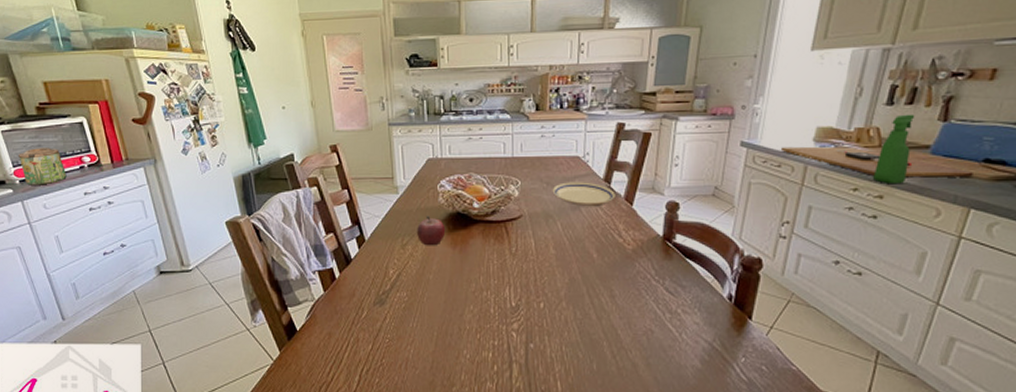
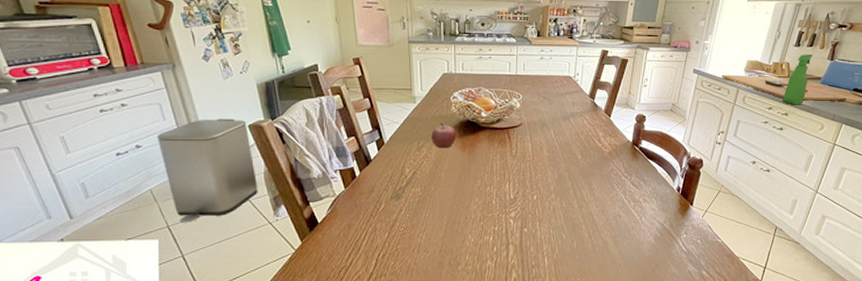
canister: present [19,147,67,186] -> none [15,48,73,86]
pedal bin: none [139,215,236,327] -> present [156,118,258,223]
plate: present [552,182,616,207] -> none [547,97,598,118]

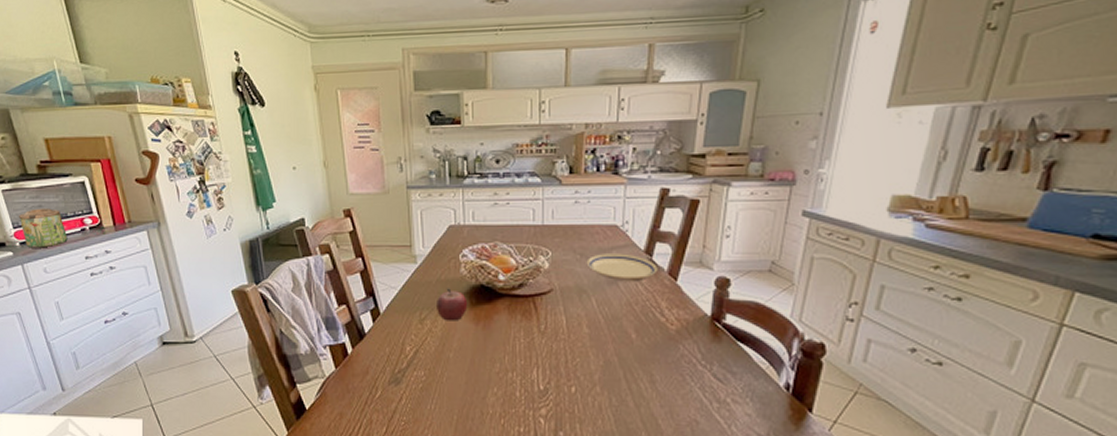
canister: none [15,48,73,86] -> present [19,208,68,248]
pedal bin: present [156,118,258,223] -> none [142,283,242,402]
plate: none [547,97,598,118] -> present [586,253,658,282]
cutting board: present [721,74,846,101] -> none [848,217,1079,255]
spray bottle: present [782,53,813,105] -> none [958,181,1010,262]

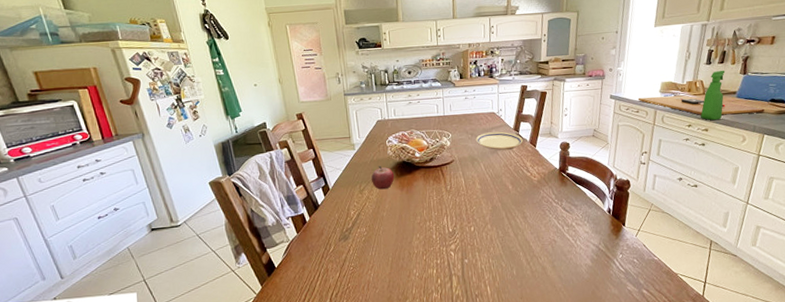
canister: present [19,208,68,248] -> none [12,129,60,163]
cutting board: none [848,217,1079,255] -> present [637,95,765,115]
spray bottle: none [958,181,1010,262] -> present [701,70,726,121]

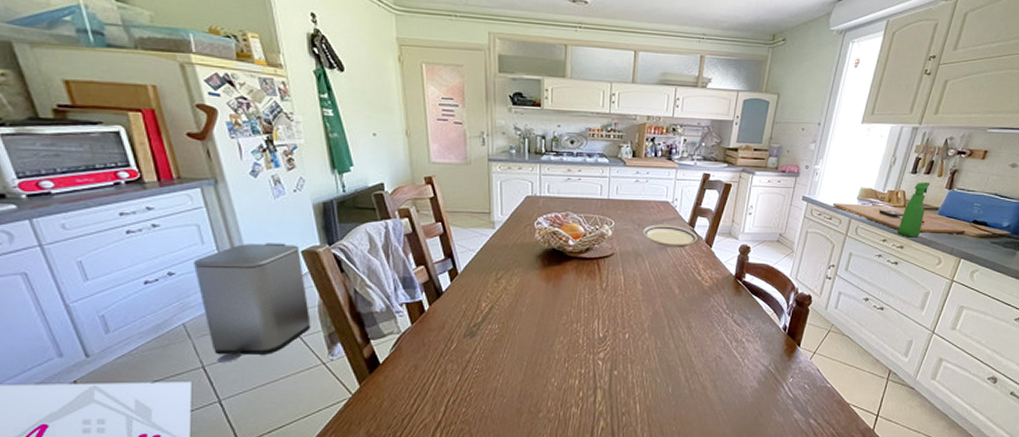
pedal bin: none [131,177,221,276] -> present [193,243,311,363]
fruit: present [371,165,395,190] -> none [512,251,541,280]

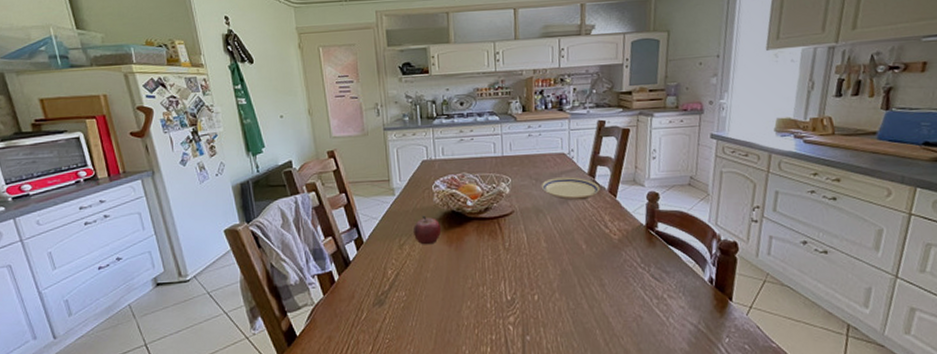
pedal bin: present [193,243,311,363] -> none [136,224,234,340]
fruit: none [512,251,541,280] -> present [414,215,442,245]
cutting board: present [832,203,965,234] -> none [746,135,916,162]
spray bottle: present [898,181,931,238] -> none [830,104,862,168]

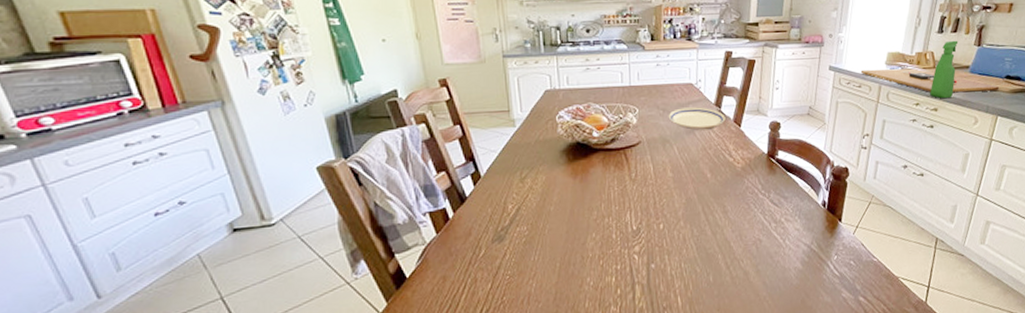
fruit: present [414,215,442,245] -> none [536,147,566,178]
cutting board: none [746,135,916,162] -> present [860,68,999,93]
spray bottle: none [830,104,862,168] -> present [930,40,959,99]

